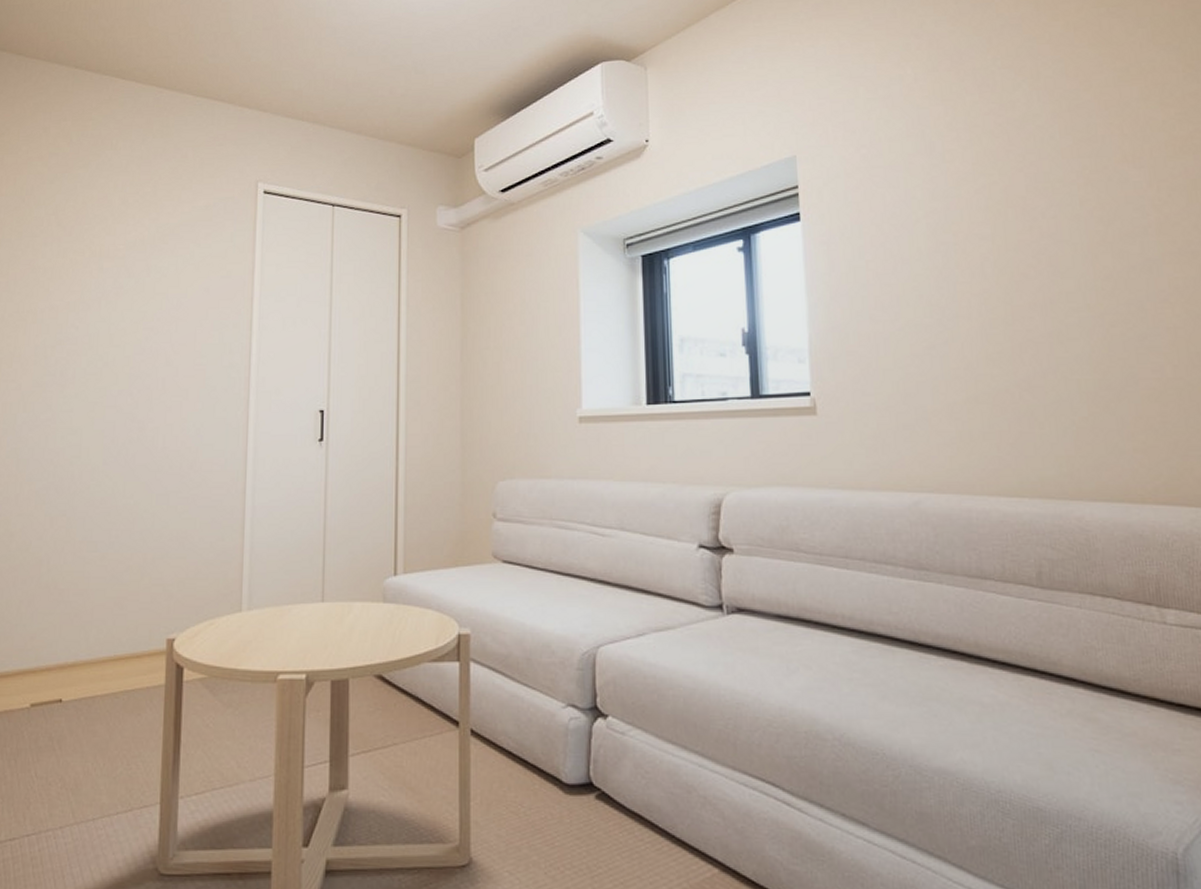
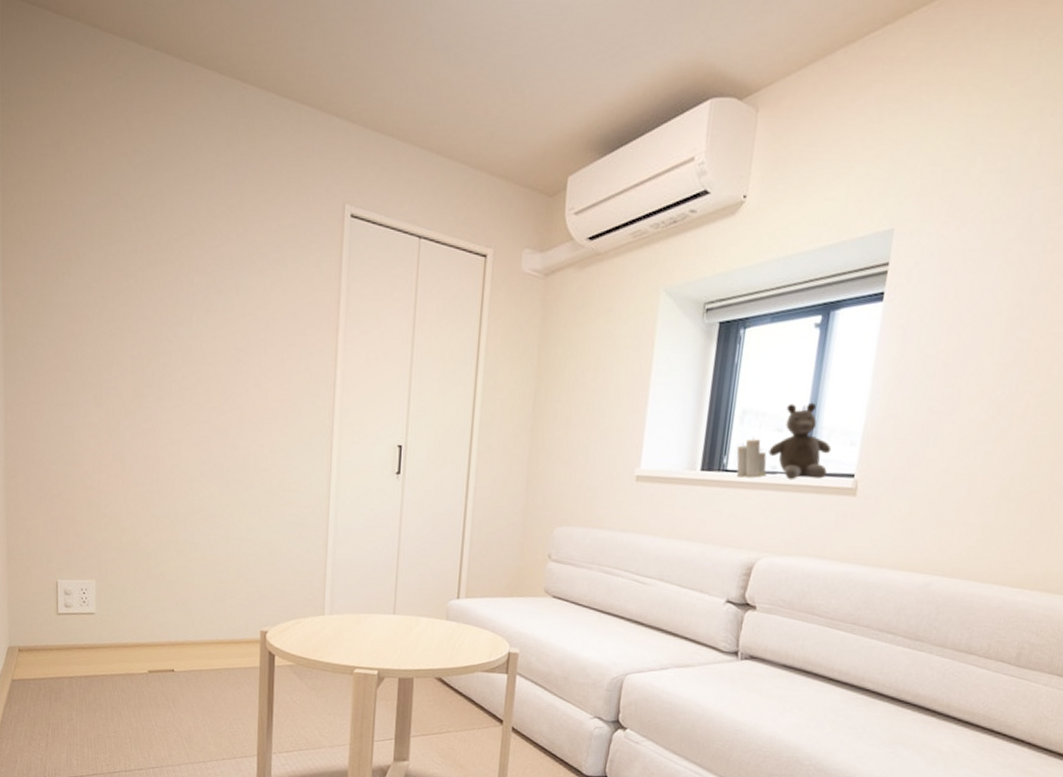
candle: none [681,365,718,407] -> present [736,437,767,479]
teddy bear: none [715,323,780,405] -> present [768,402,832,480]

